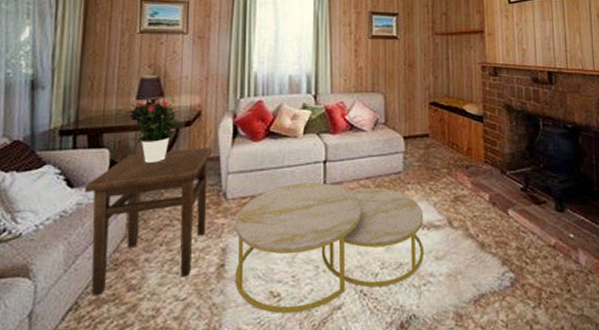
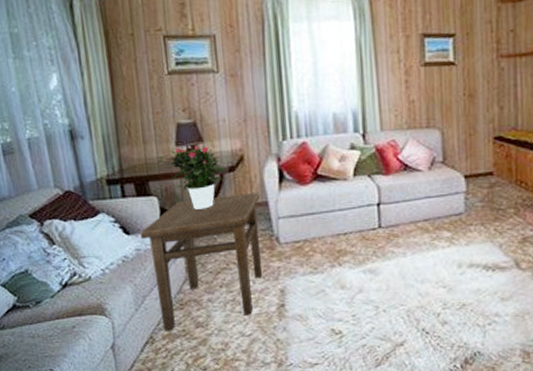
coffee table: present [235,182,424,314] -> none [290,225,488,349]

